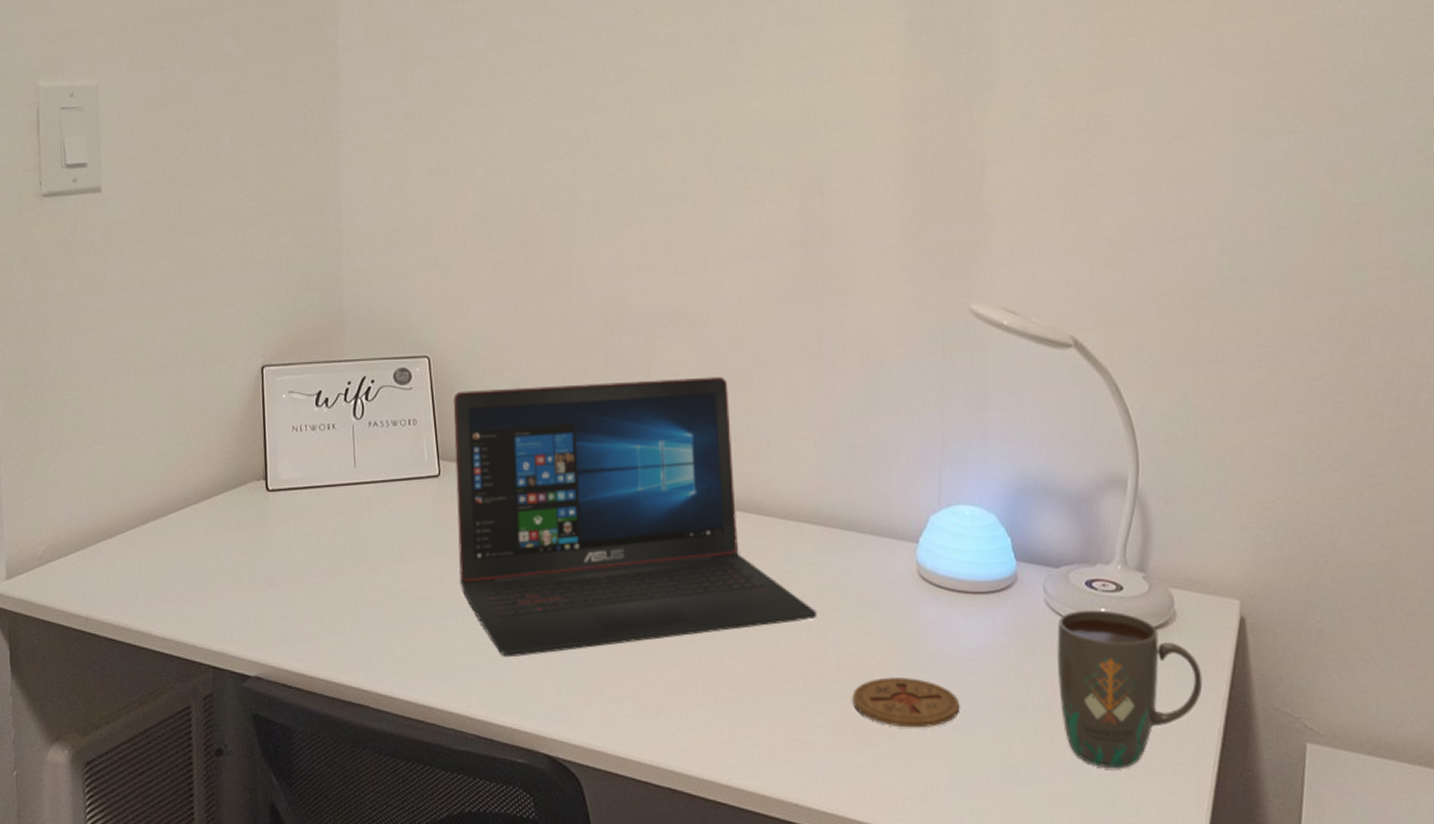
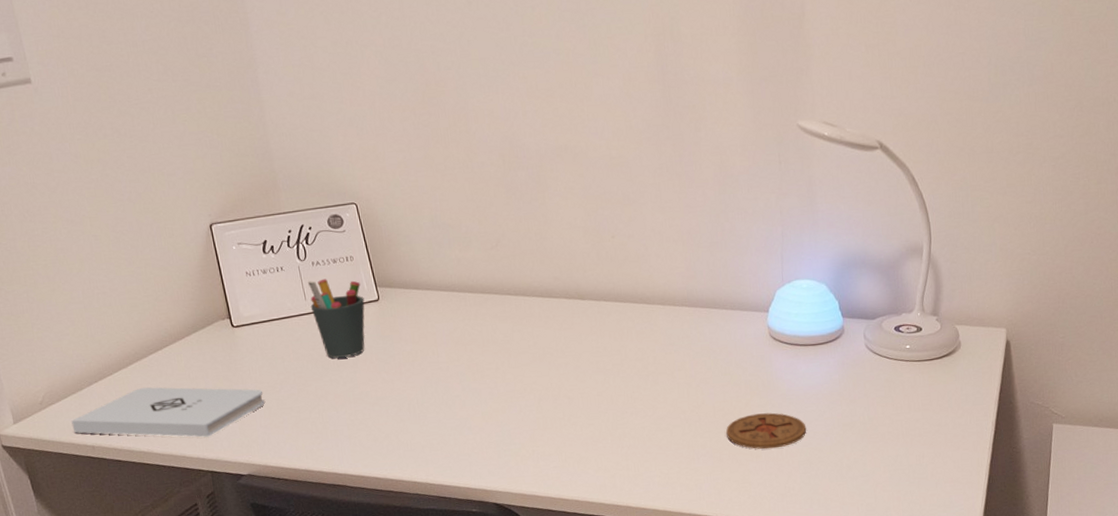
notepad: none [68,553,289,623] -> present [71,387,265,438]
pen holder: none [359,443,423,542] -> present [307,278,365,358]
laptop: present [453,377,818,658] -> none [382,198,695,435]
mug: present [1057,610,1203,769] -> none [875,346,981,459]

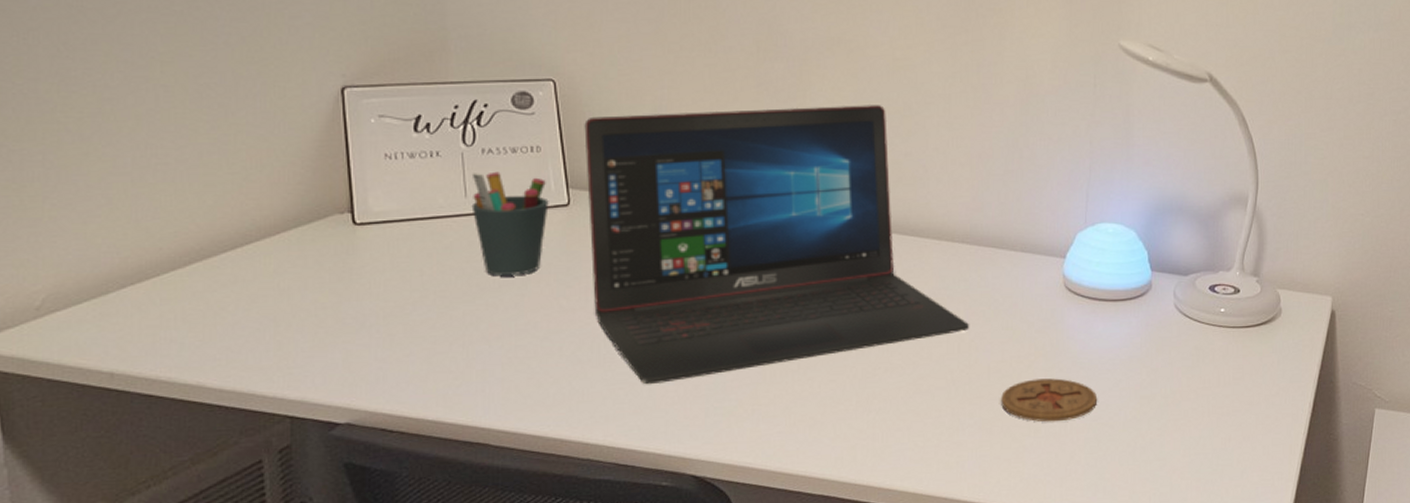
notepad: present [71,387,265,438] -> none [83,297,386,370]
laptop: none [382,198,695,435] -> present [584,105,970,385]

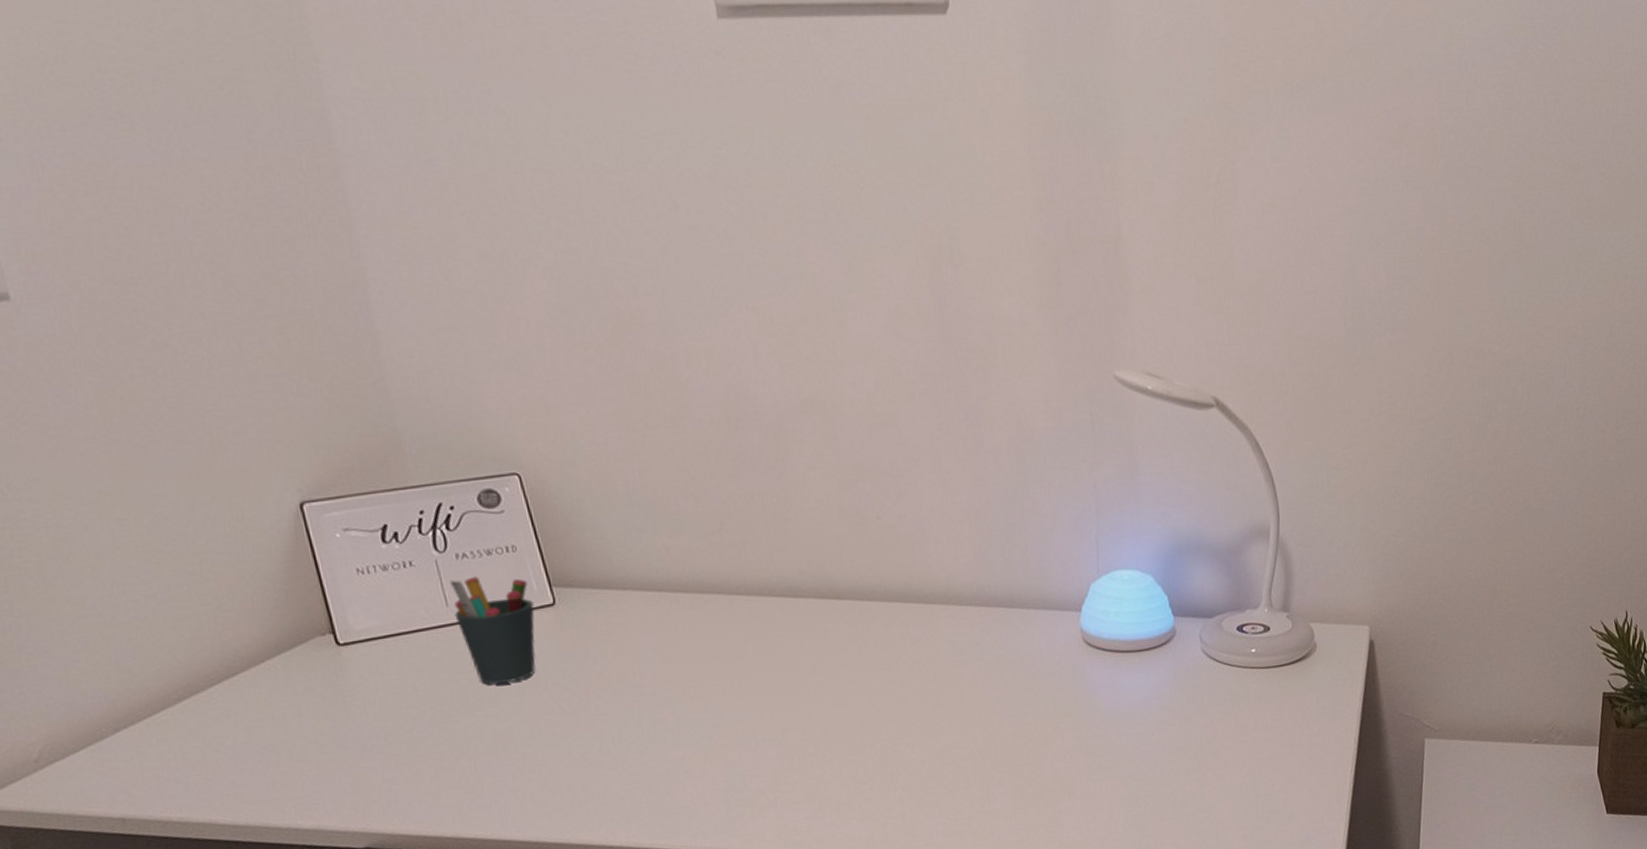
laptop: present [584,105,970,385] -> none [557,467,989,782]
coaster: present [1001,378,1098,422] -> none [1030,737,1131,784]

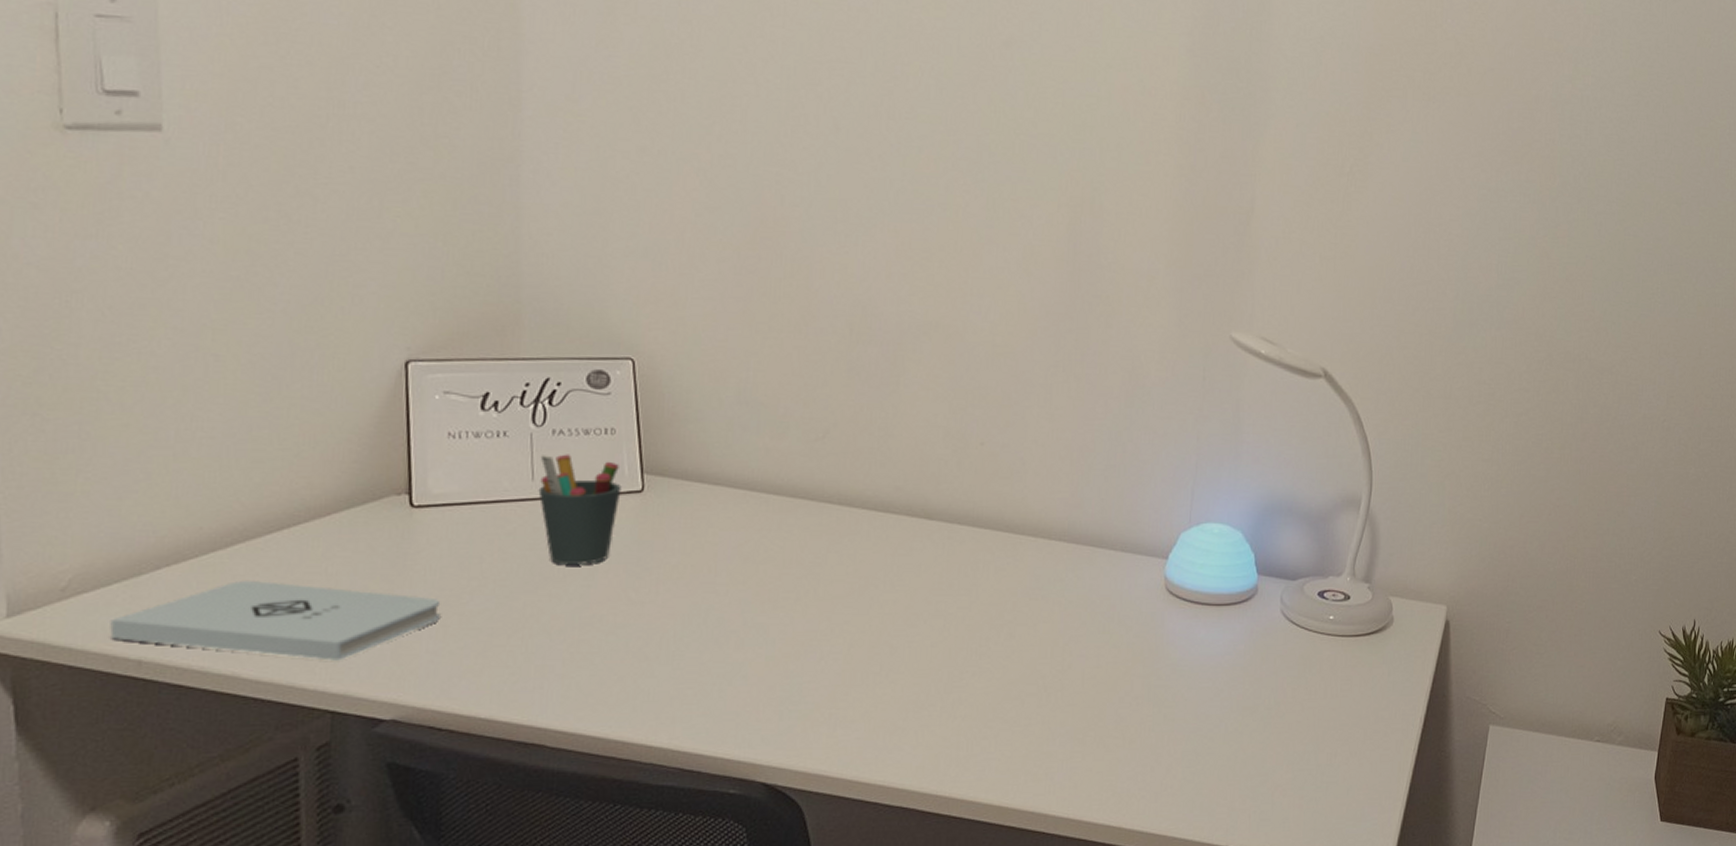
notepad: none [87,729,389,802] -> present [110,581,441,661]

